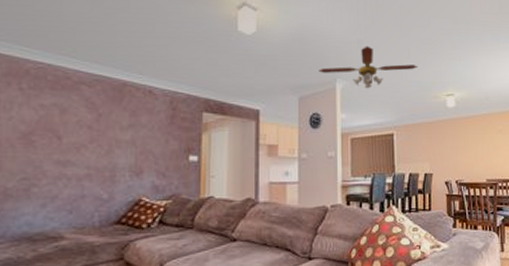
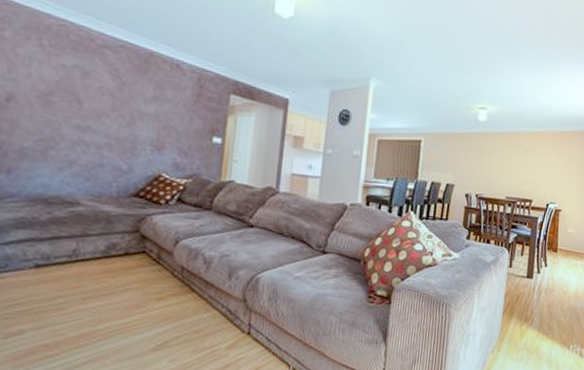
ceiling fan: present [318,46,418,89] -> none [353,46,455,92]

